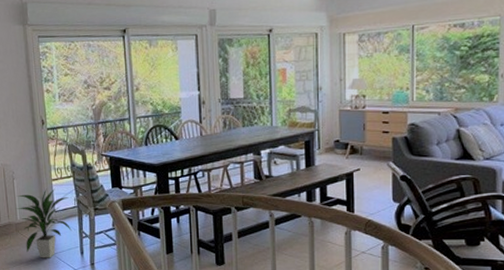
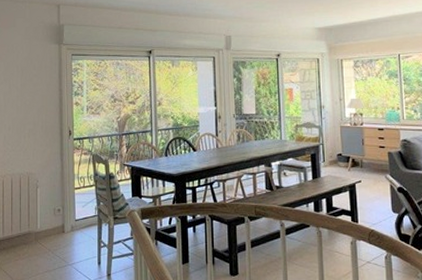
indoor plant: present [16,188,72,258] -> none [37,197,90,269]

